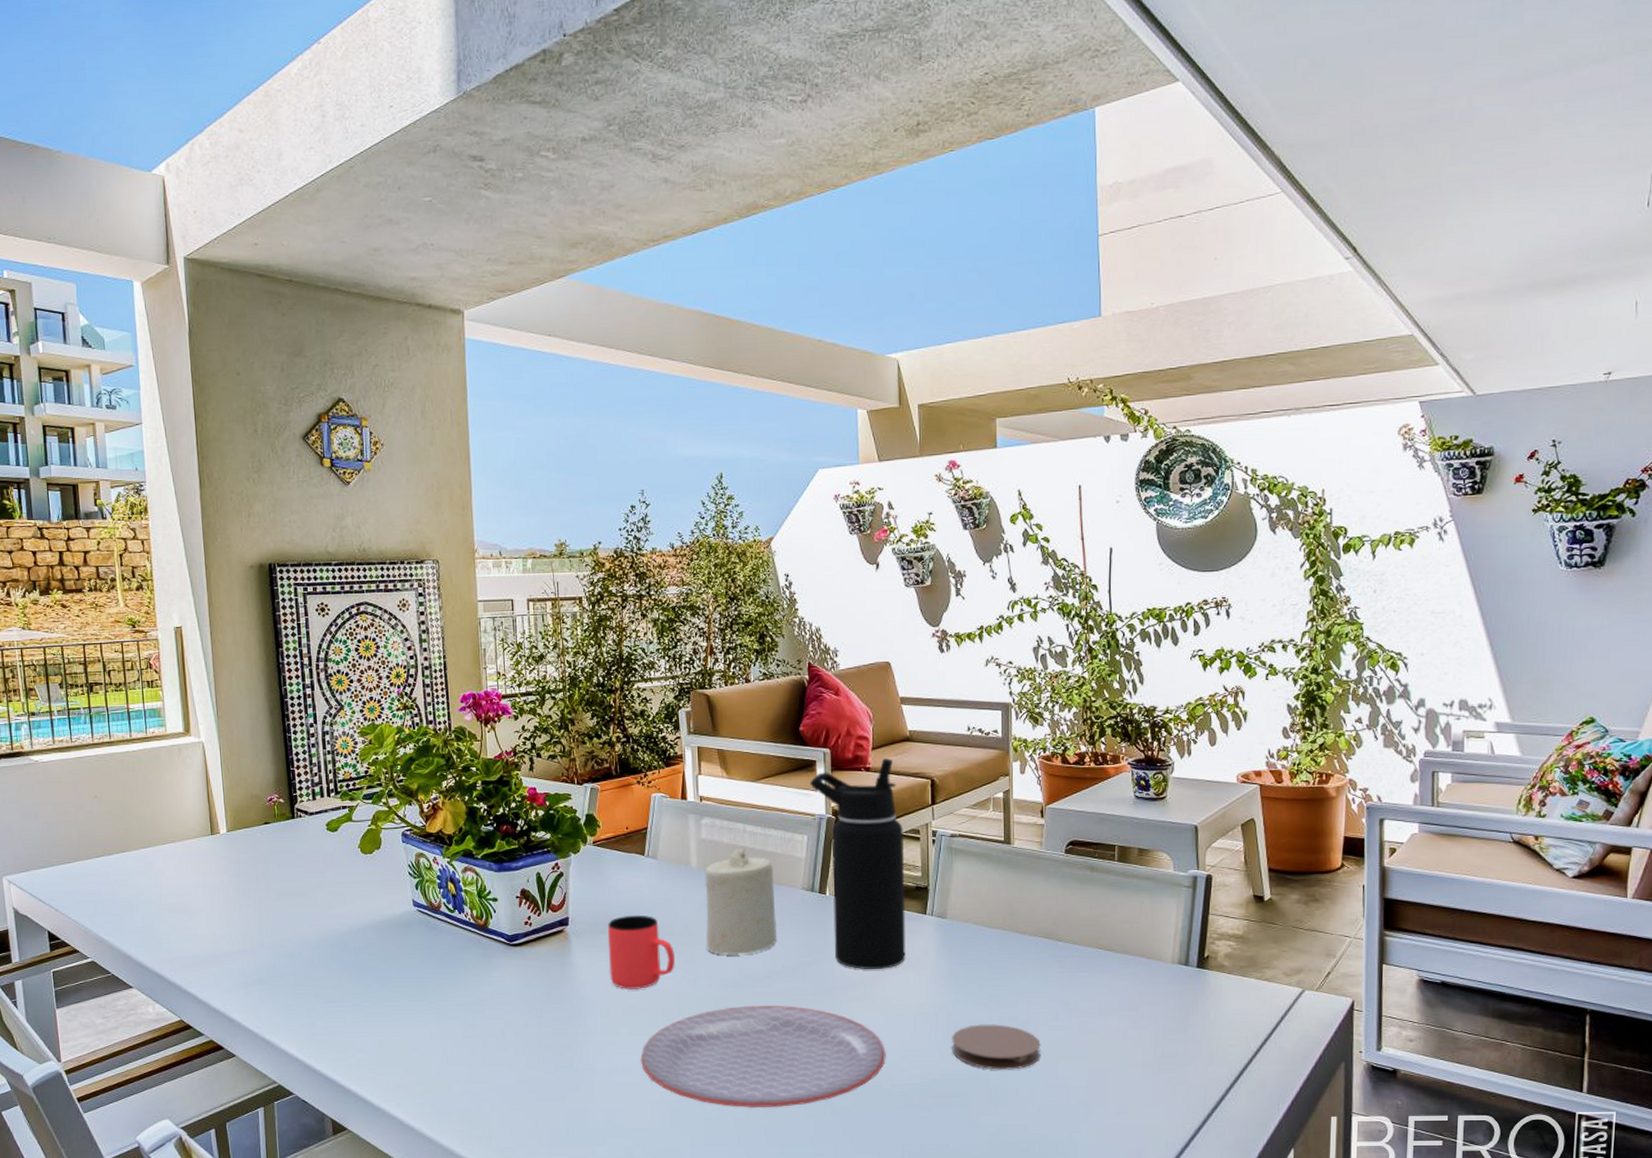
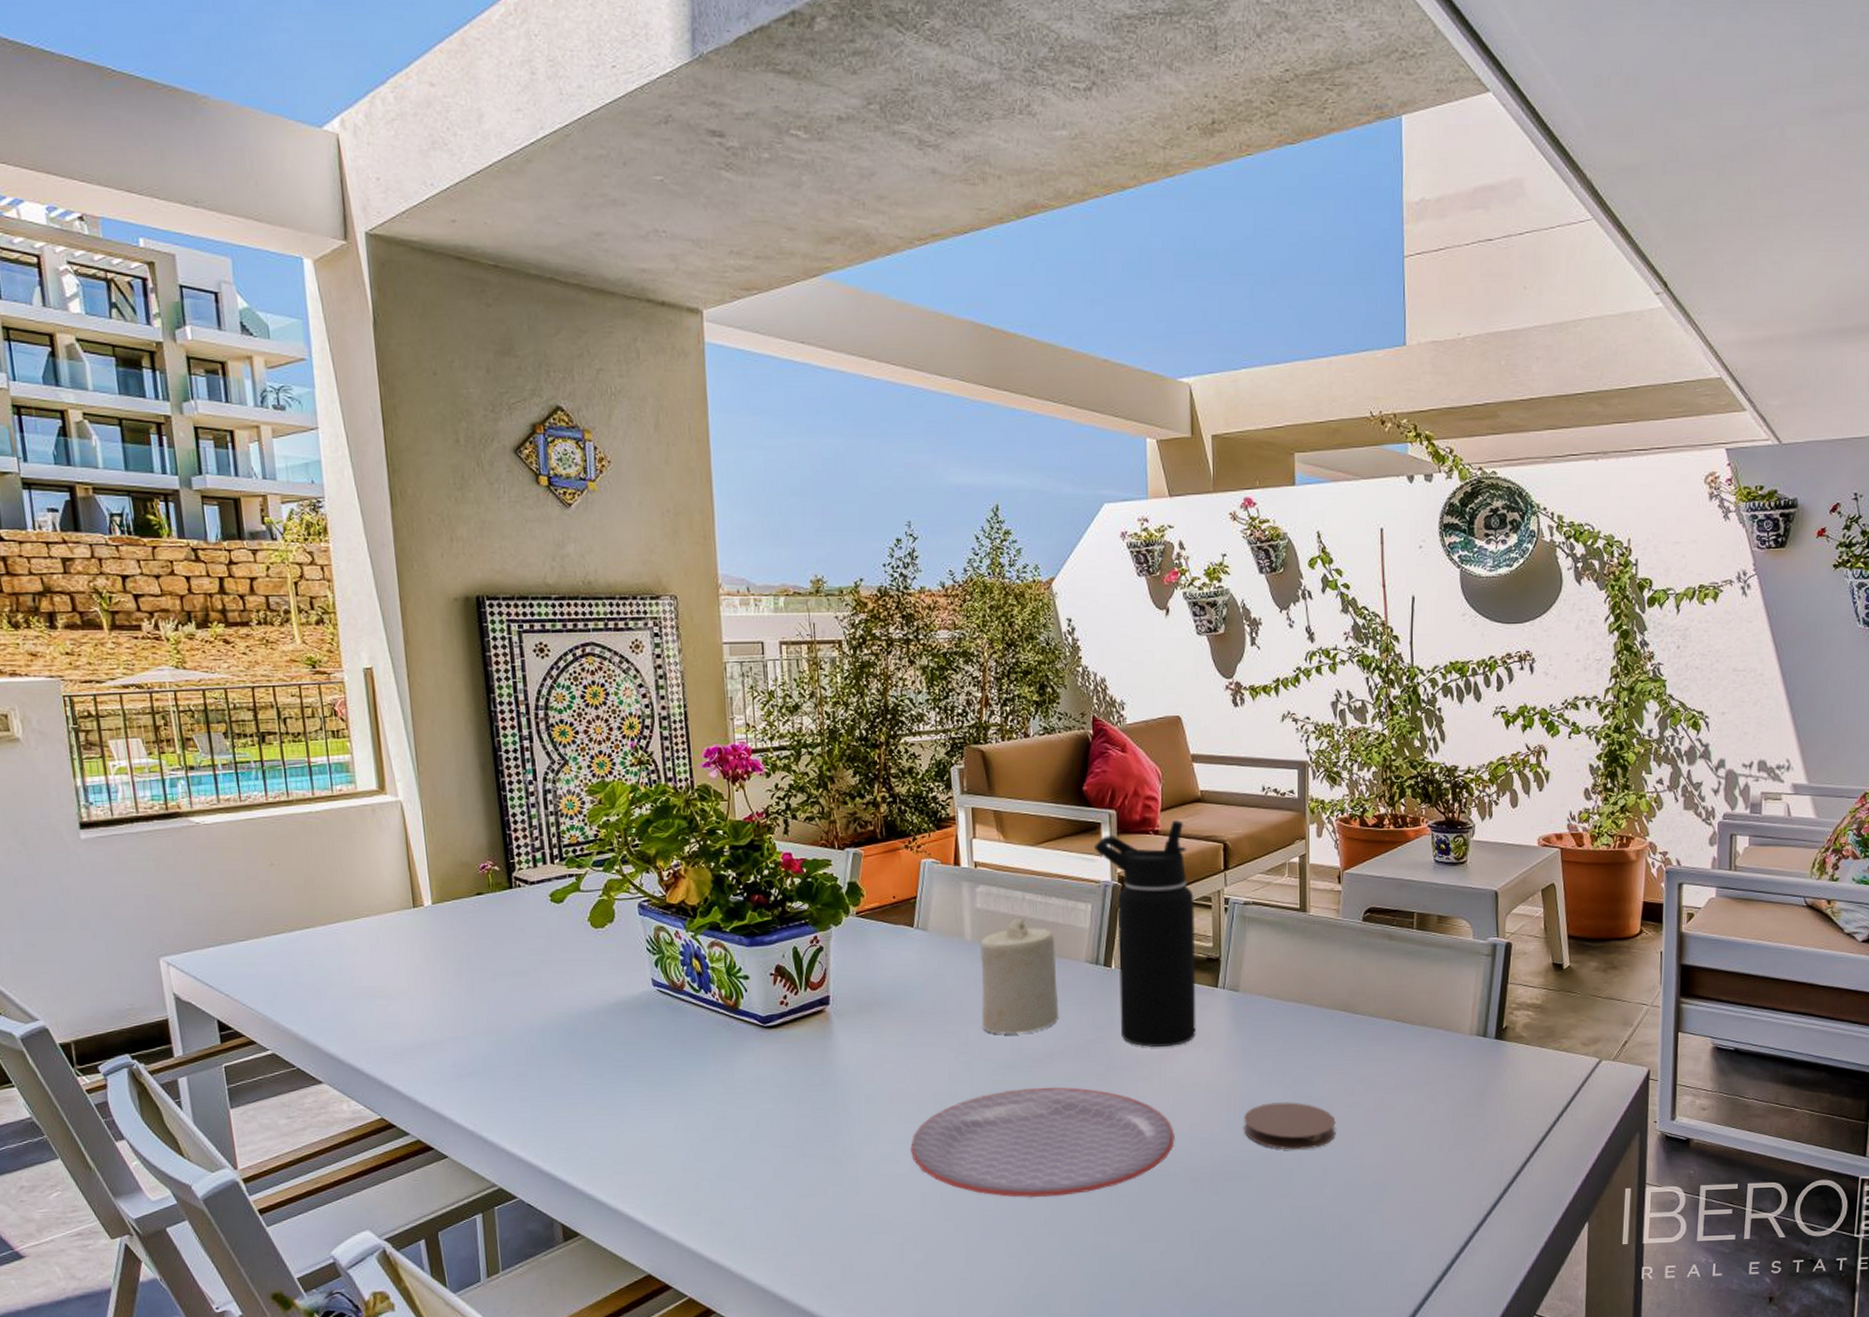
cup: present [608,915,675,990] -> none [873,992,948,1075]

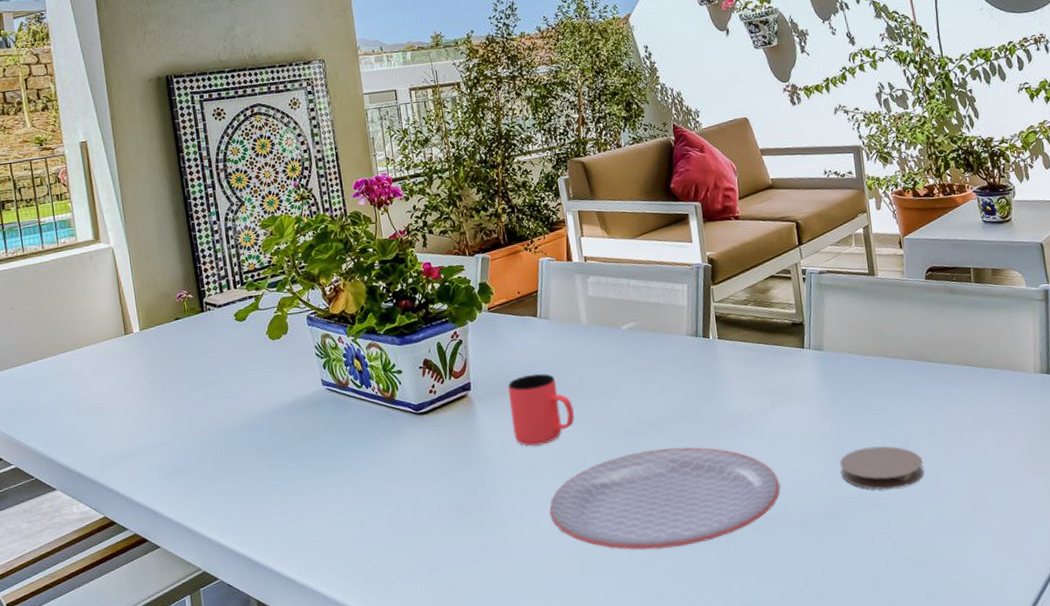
cup: none [873,992,948,1075] -> present [508,373,575,447]
candle: present [980,918,1059,1034] -> none [594,301,668,405]
water bottle: present [1095,820,1196,1047] -> none [685,206,789,406]

